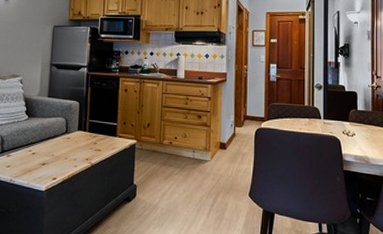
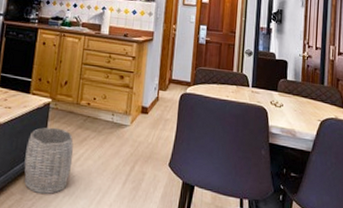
woven basket: none [116,166,160,227] -> present [24,127,74,195]

